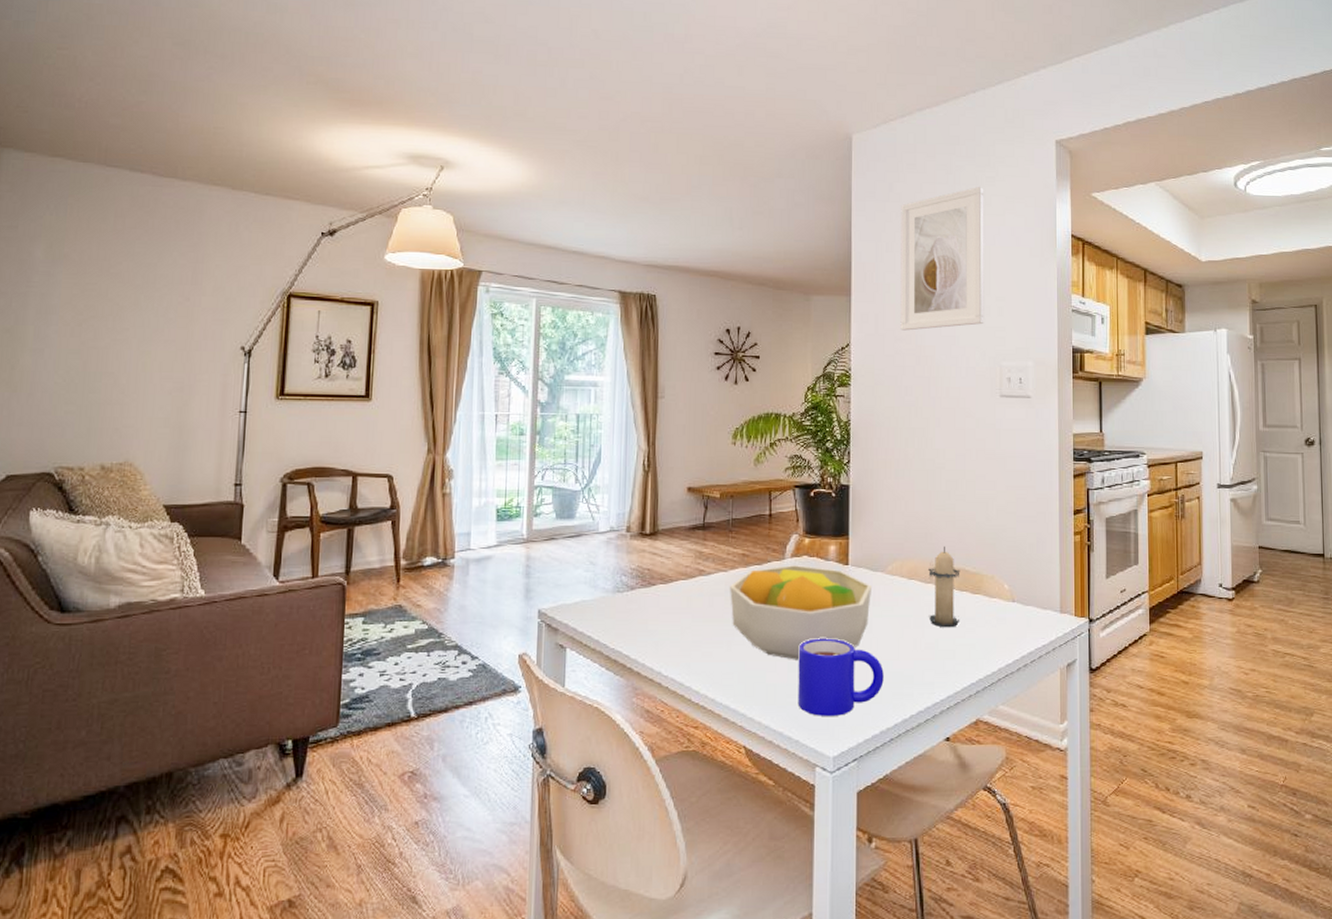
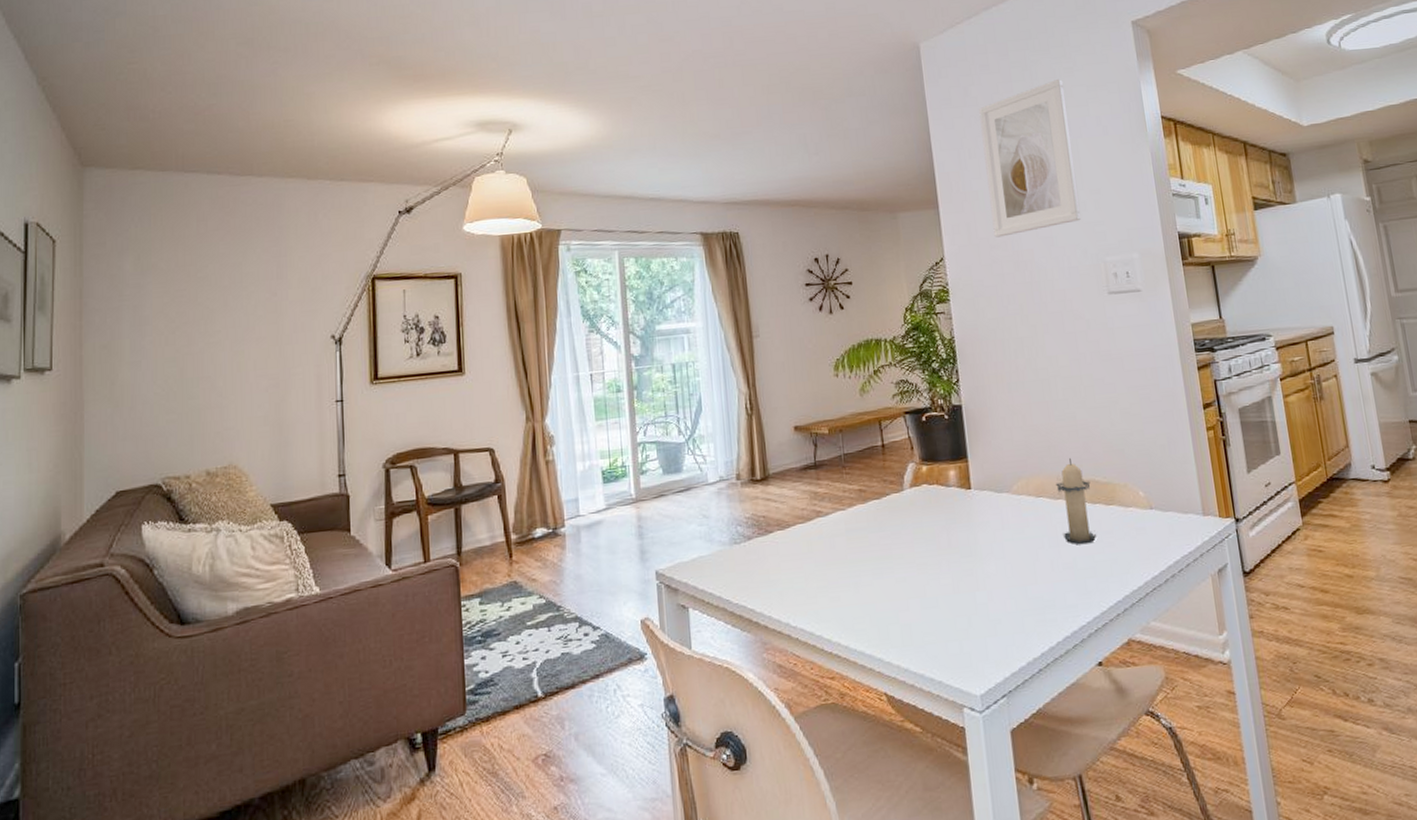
fruit bowl: present [730,565,873,660] -> none [850,494,1000,596]
mug: present [798,638,884,716] -> none [929,568,1024,653]

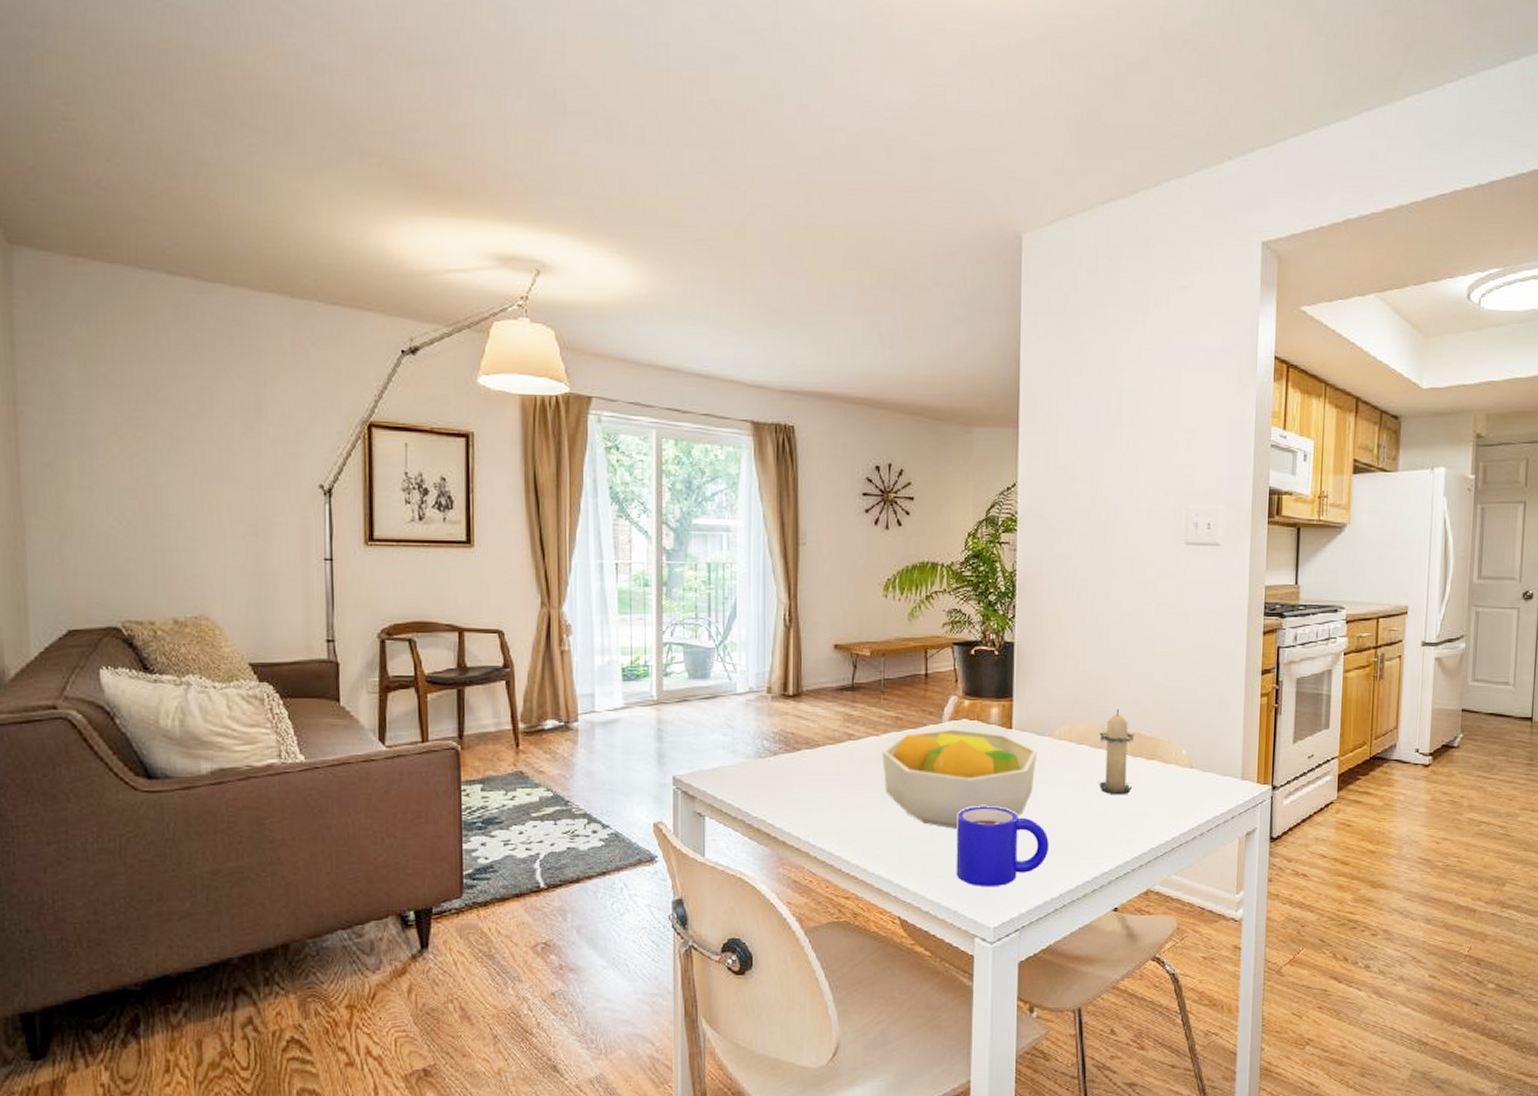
fruit bowl: none [850,494,1000,596] -> present [882,729,1038,829]
mug: none [929,568,1024,653] -> present [956,806,1049,886]
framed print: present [979,78,1082,238] -> none [1074,297,1176,469]

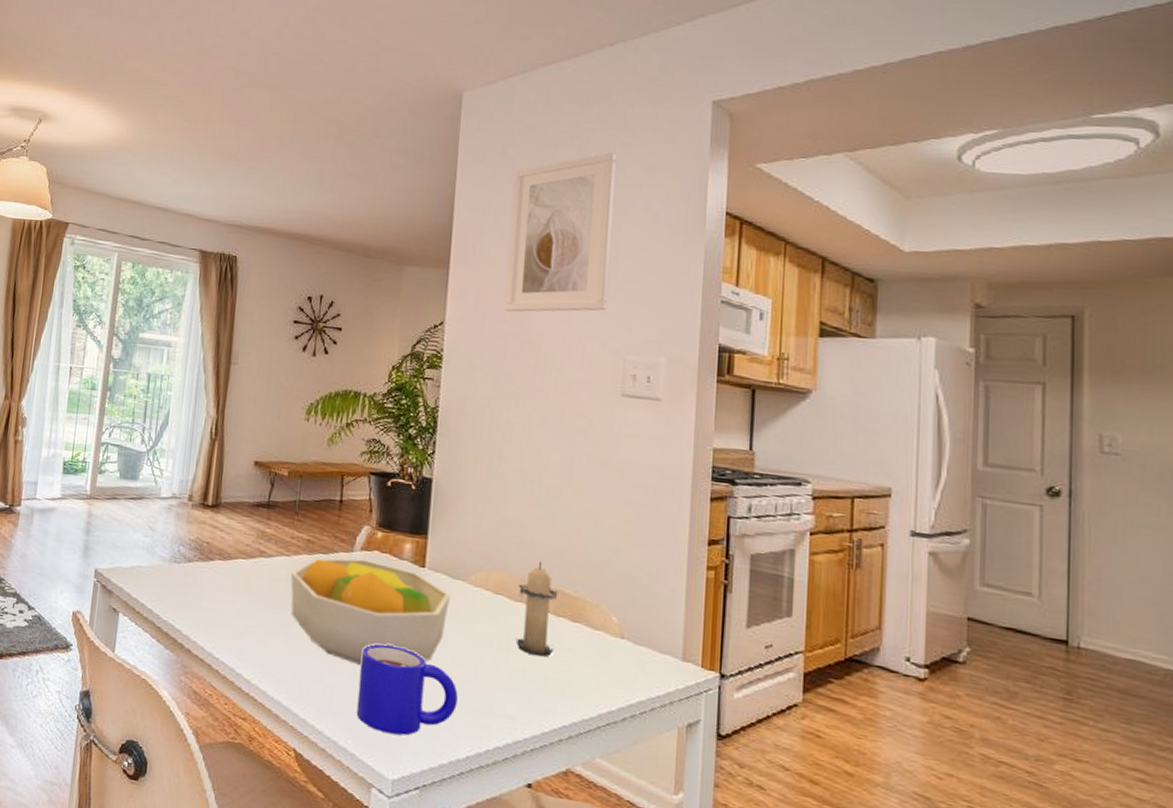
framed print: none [1074,297,1176,469] -> present [504,152,617,312]

